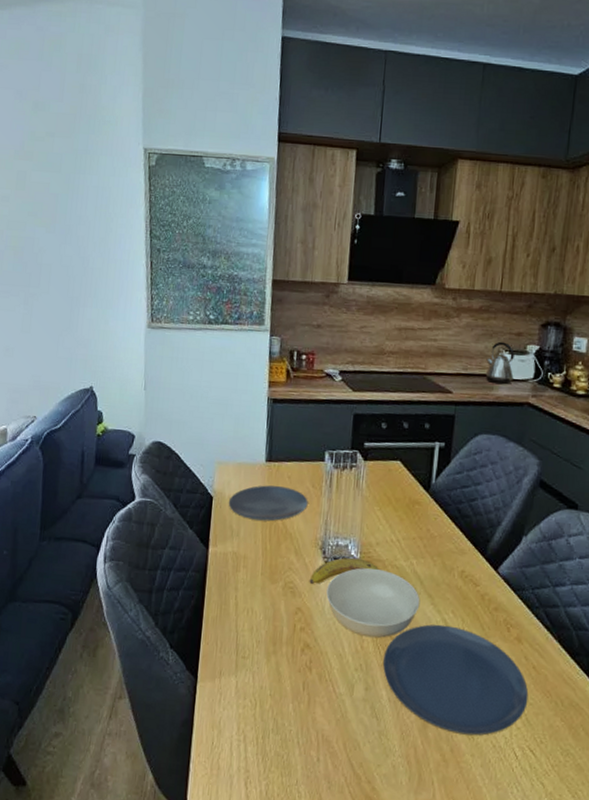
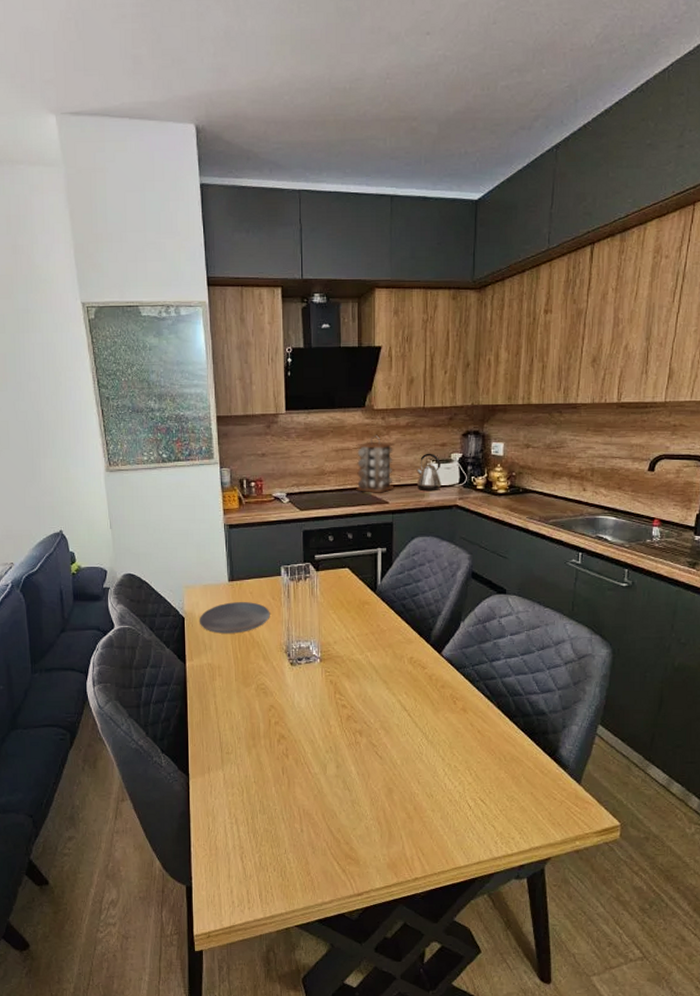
fruit: present [309,557,378,585] -> none [278,657,338,684]
bowl: present [326,567,420,639] -> none [295,663,377,723]
plate: present [383,624,529,736] -> none [350,705,476,794]
spice rack: none [417,316,464,381] -> present [356,435,395,493]

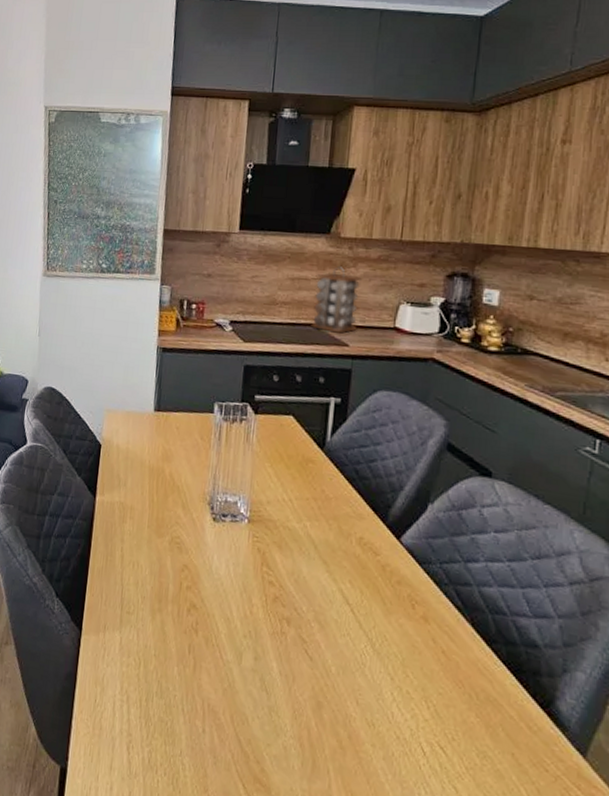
plate: present [199,602,270,634] -> none [116,435,197,473]
kettle: present [416,453,442,492] -> none [384,293,417,339]

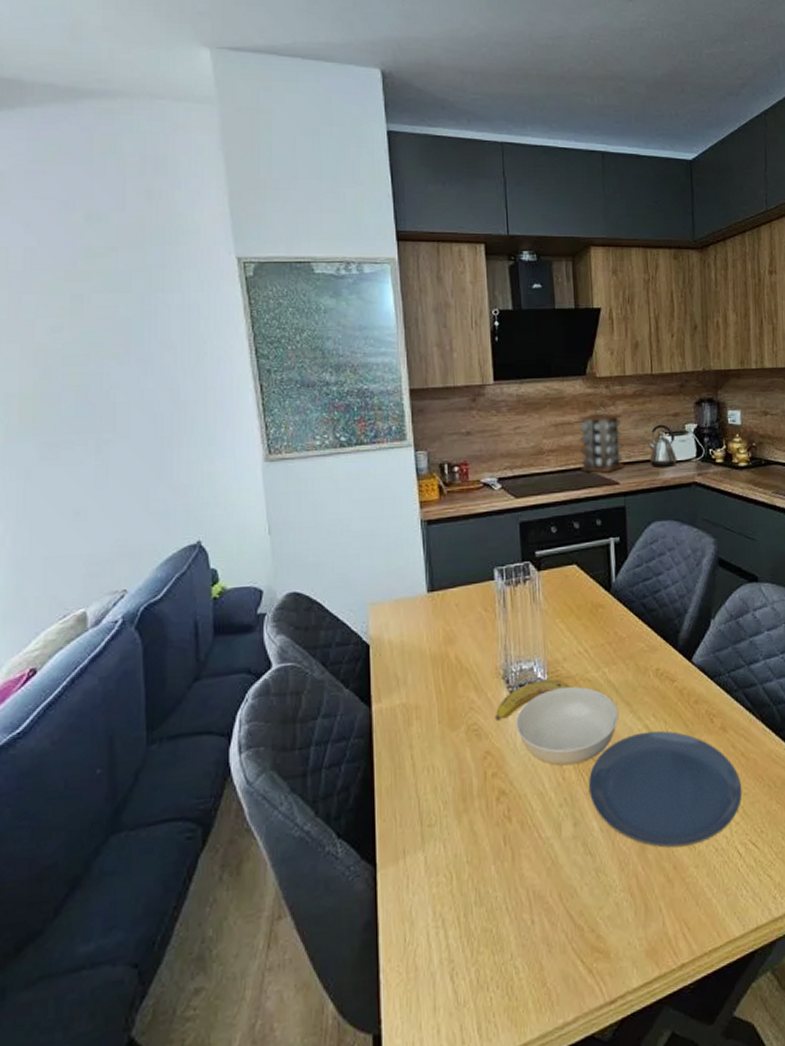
fruit: none [196,515,269,542] -> present [495,679,569,722]
bowl: none [214,527,315,605] -> present [516,686,619,766]
plate: none [274,593,437,724] -> present [589,731,742,848]
kettle: none [384,293,417,339] -> present [648,424,677,469]

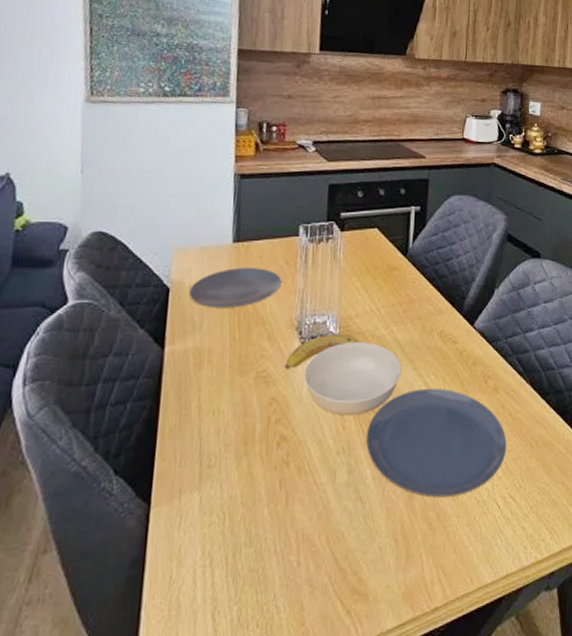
plate: none [389,616,482,662] -> present [188,268,282,308]
spice rack: present [578,406,625,473] -> none [391,85,434,147]
kettle: present [648,424,677,469] -> none [455,107,480,148]

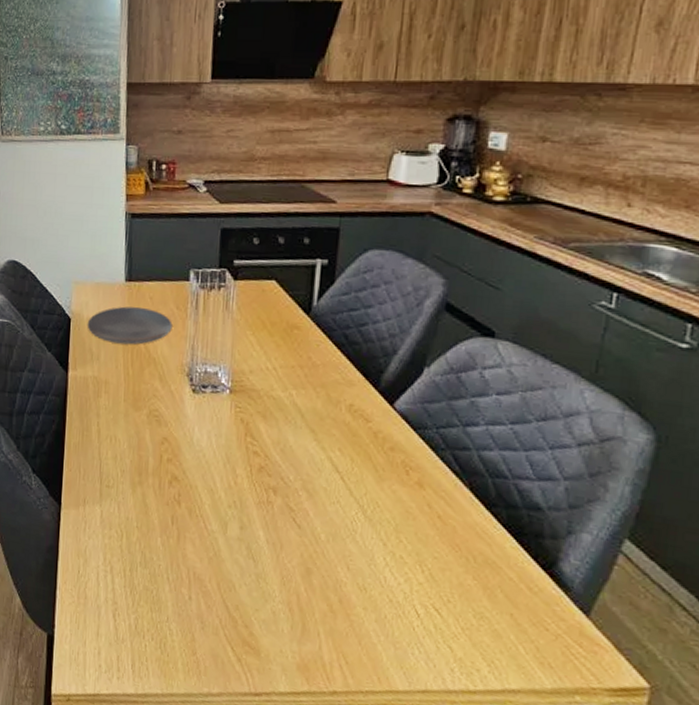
fruit: present [284,333,359,370] -> none [175,386,252,414]
bowl: present [304,341,402,417] -> none [195,397,302,475]
plate: present [366,388,507,498] -> none [260,462,433,589]

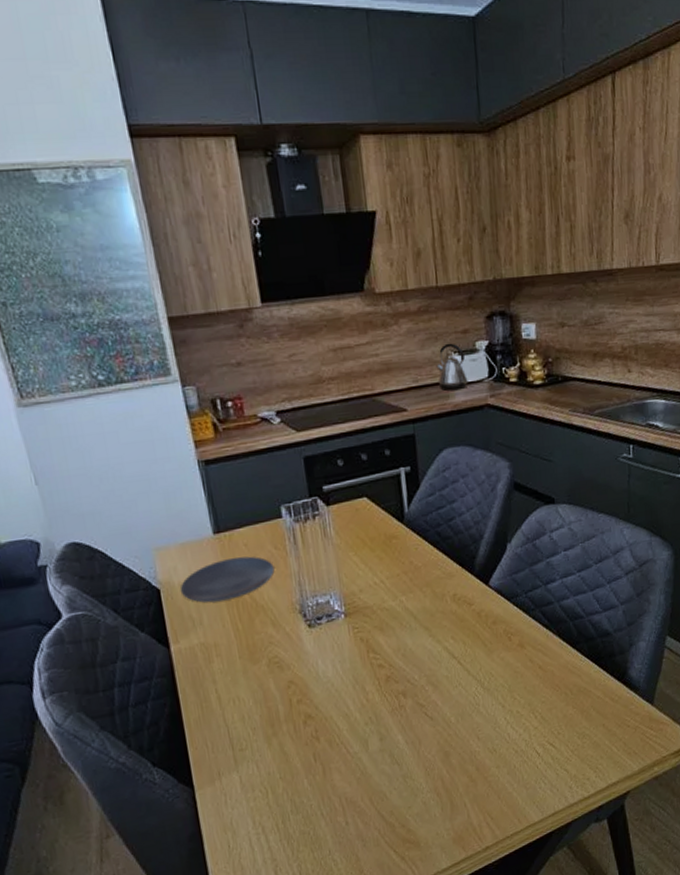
kettle: none [376,141,413,192] -> present [436,343,468,392]

